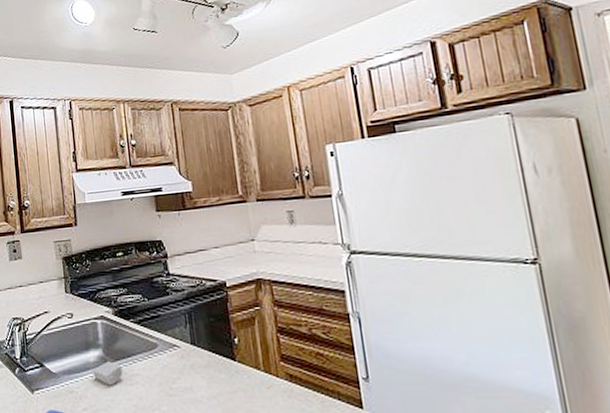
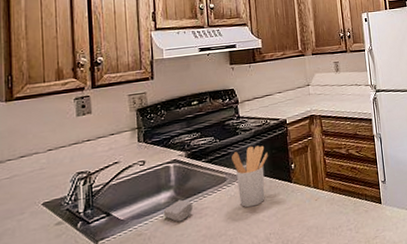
utensil holder: none [162,310,205,383] -> present [232,145,268,208]

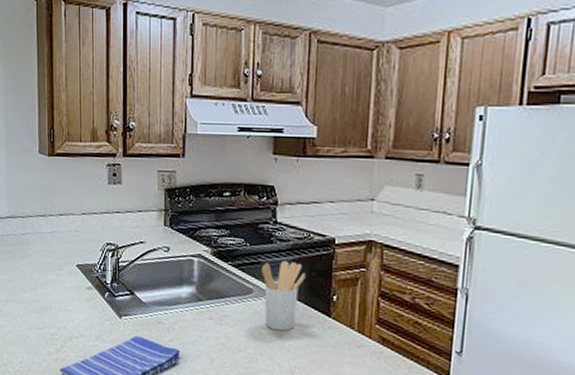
soap bar: present [163,199,193,222] -> none [183,299,213,323]

